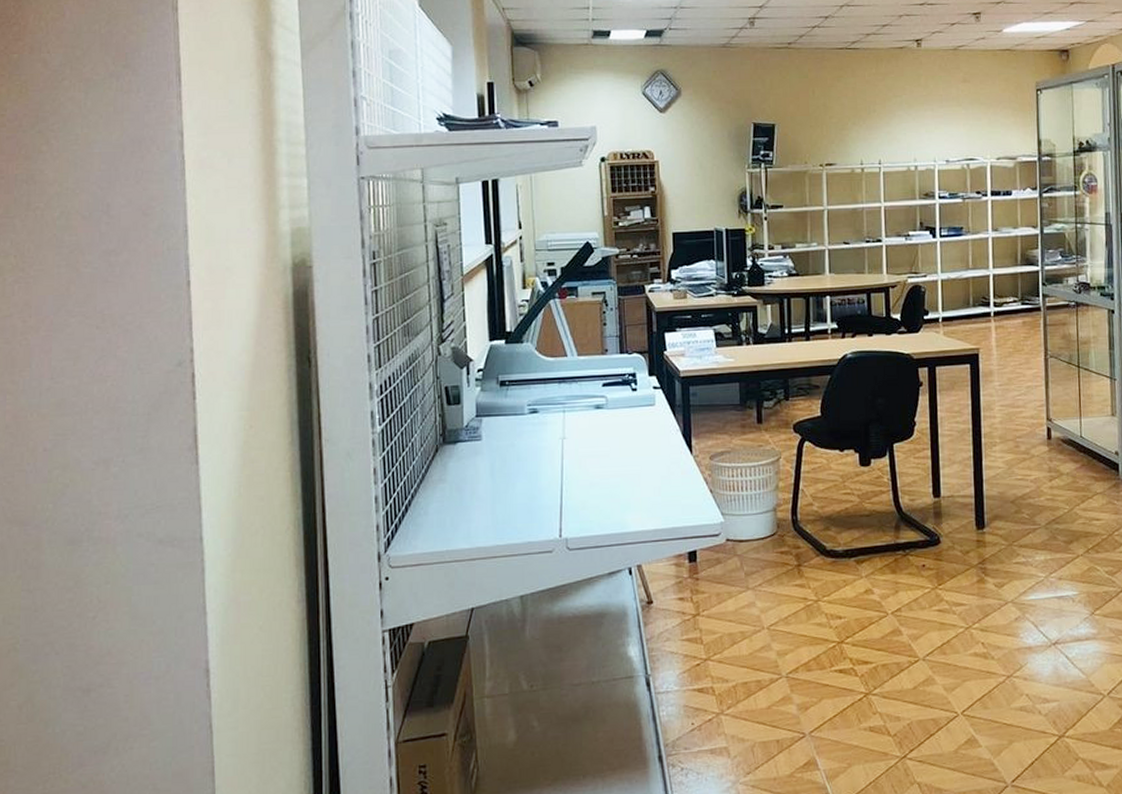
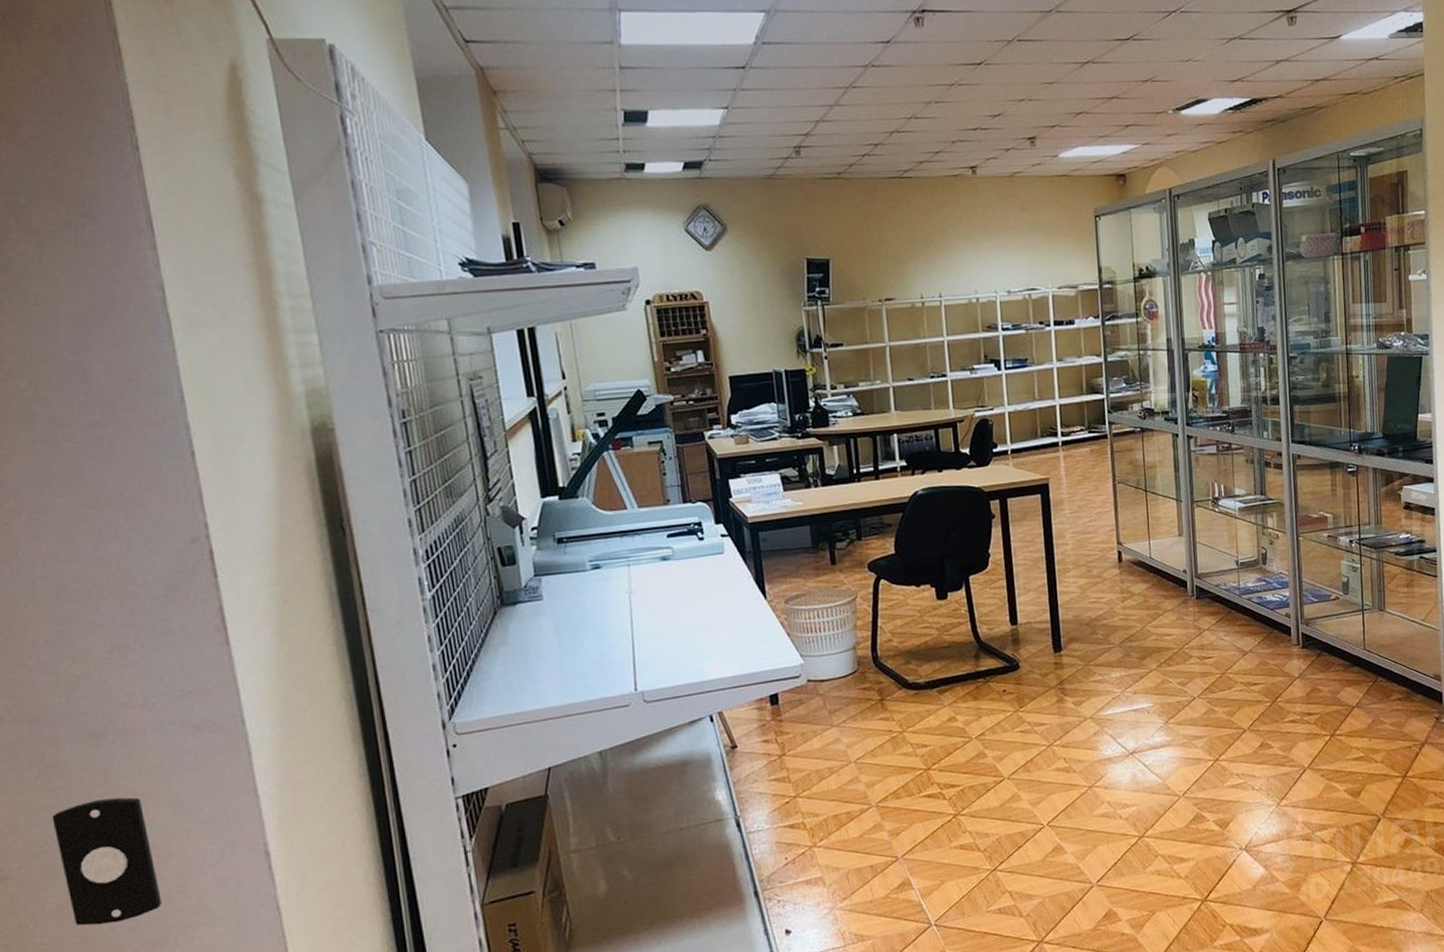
light switch: none [26,603,110,727] -> present [51,797,162,926]

